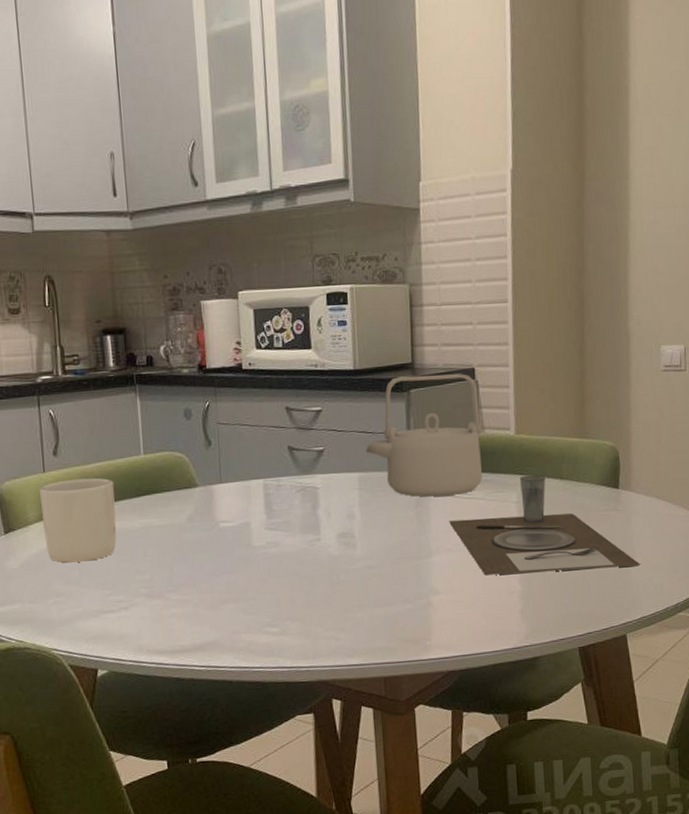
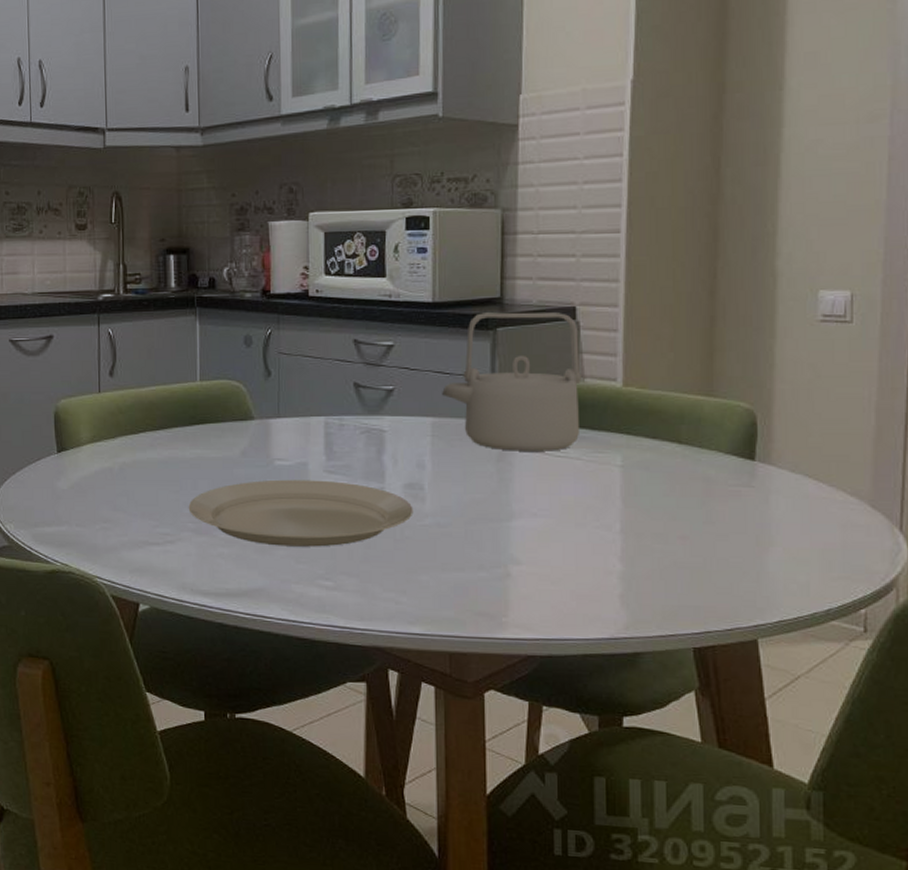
mug: present [38,477,117,563] -> none [93,402,168,489]
plate: none [140,537,347,601] -> present [188,479,414,547]
place setting: present [449,475,641,576] -> none [536,435,781,557]

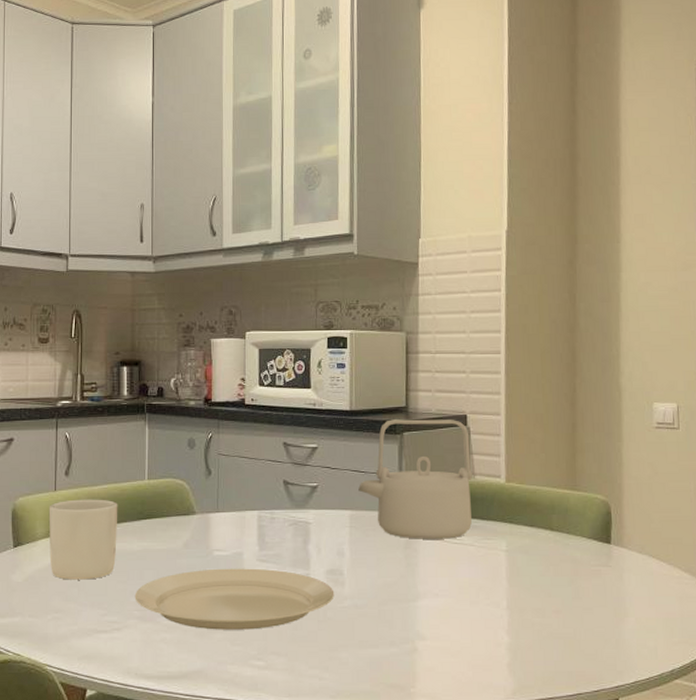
mug: none [93,402,168,489] -> present [48,499,118,580]

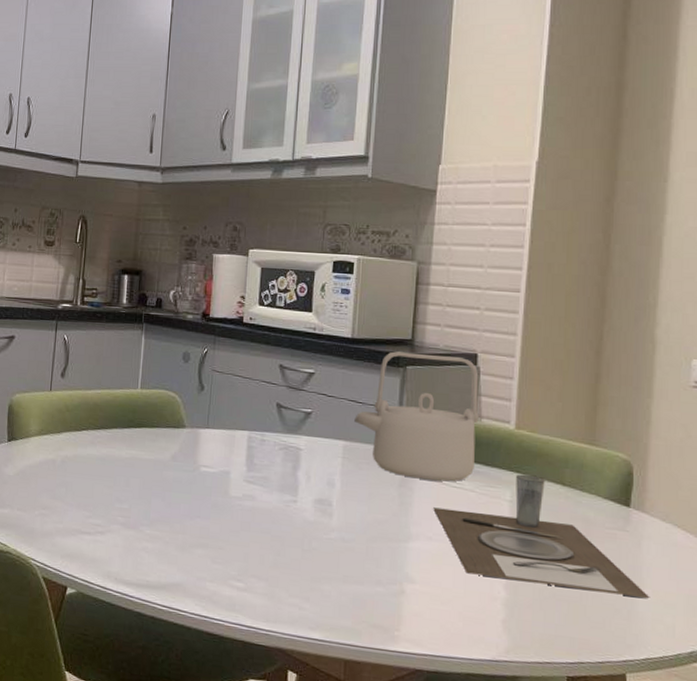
mug: present [48,499,118,580] -> none [40,401,110,481]
plate: present [134,568,335,630] -> none [119,484,322,550]
place setting: none [437,524,634,626] -> present [433,474,650,598]

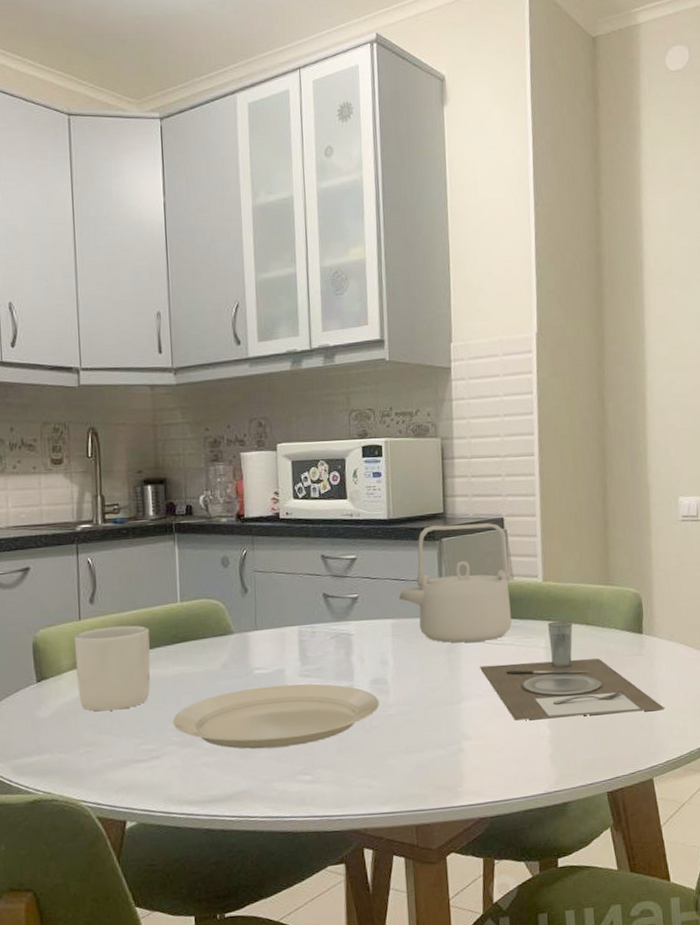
mug: none [40,401,110,481] -> present [73,625,151,712]
plate: none [119,484,322,550] -> present [172,683,380,749]

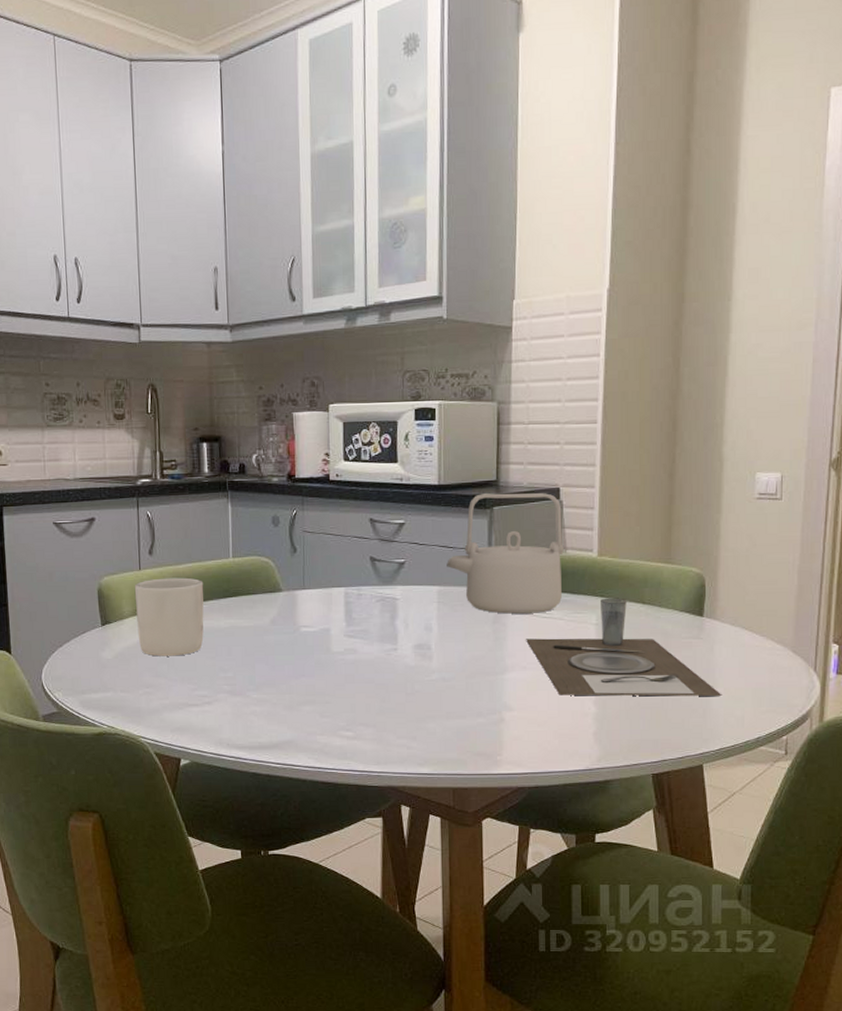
plate: present [172,683,380,749] -> none [223,643,422,703]

